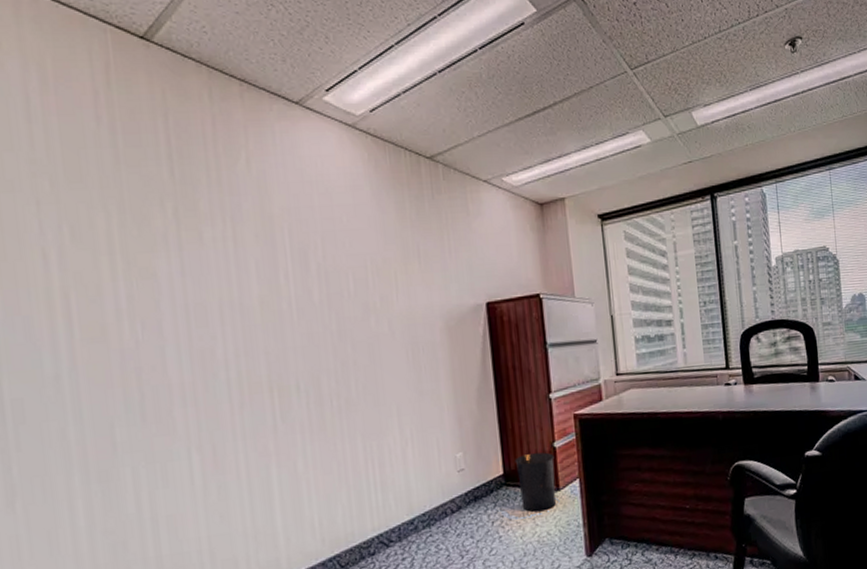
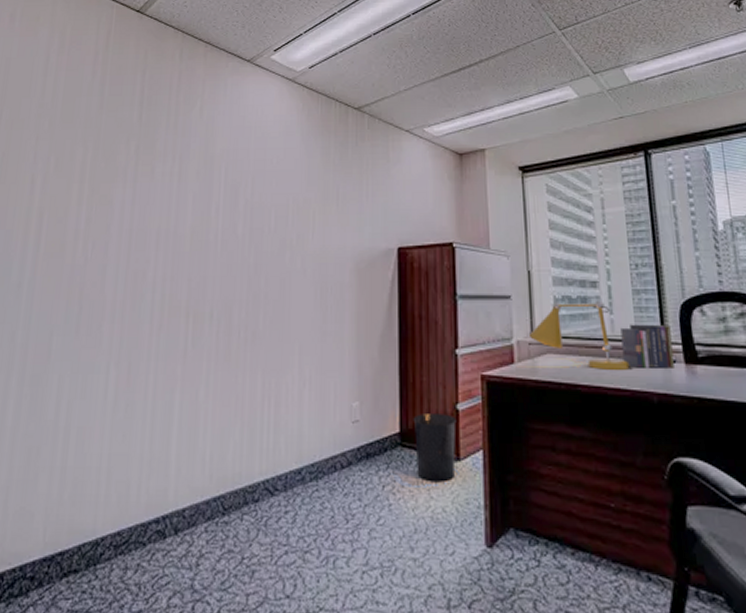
table lamp: none [615,338,703,398] -> present [530,302,634,370]
books: none [692,353,736,393] -> present [620,324,674,370]

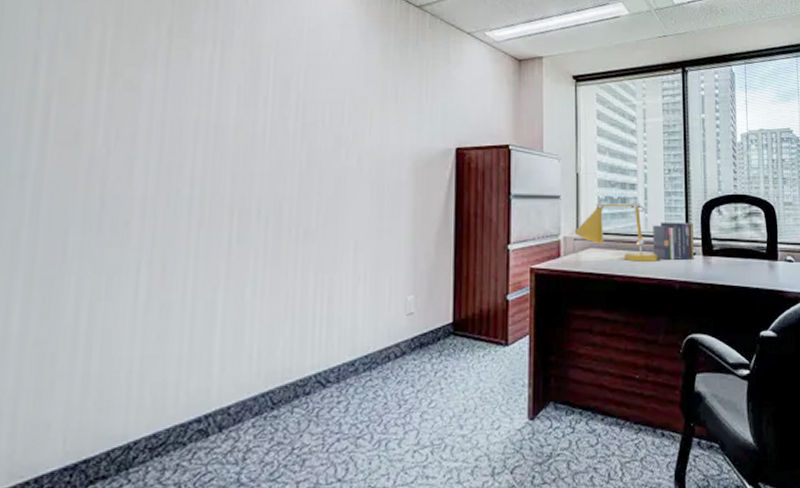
waste bin: present [413,414,456,483] -> none [466,304,506,366]

